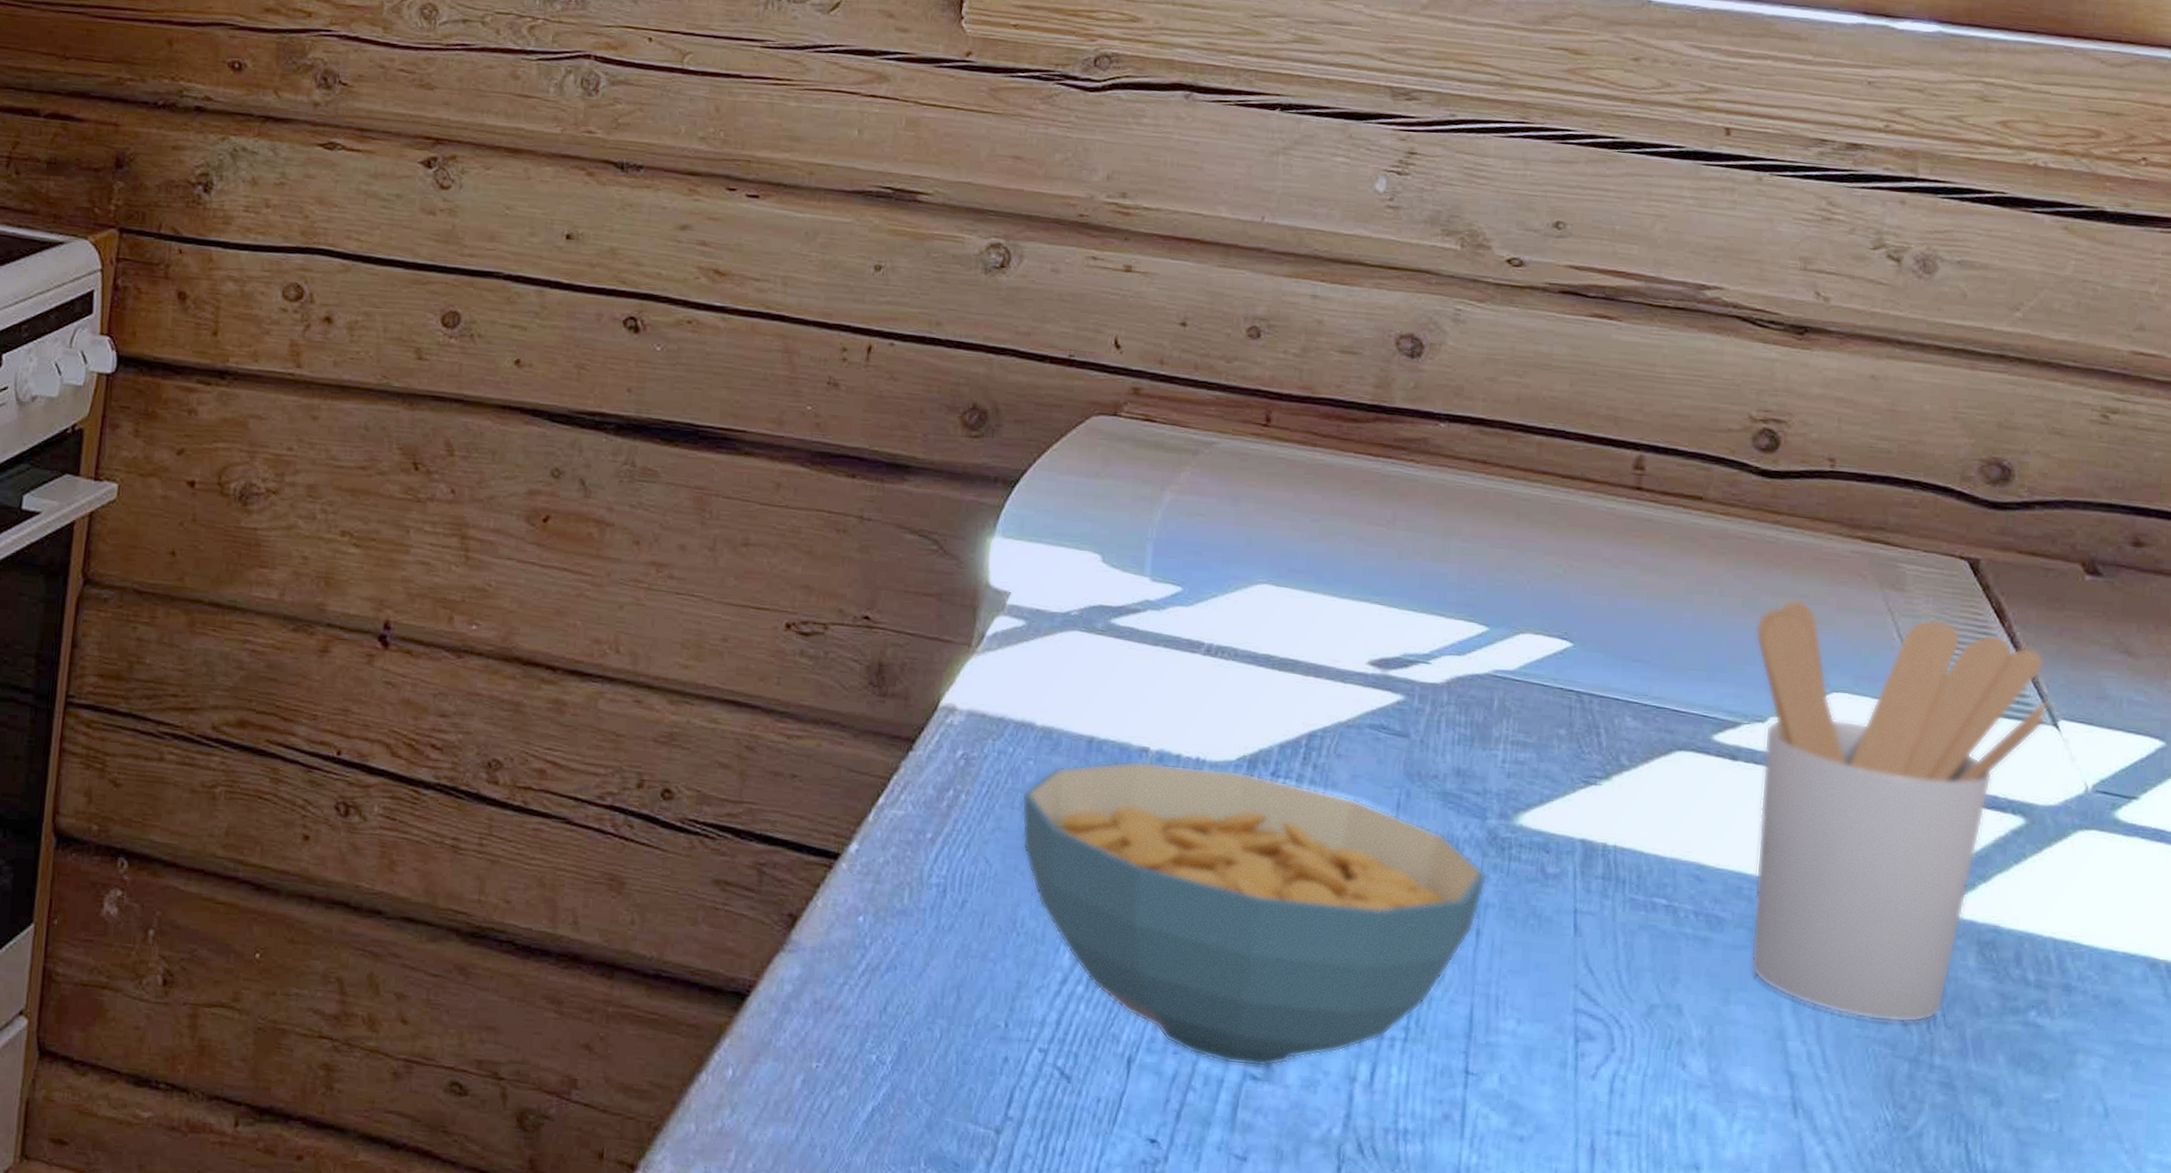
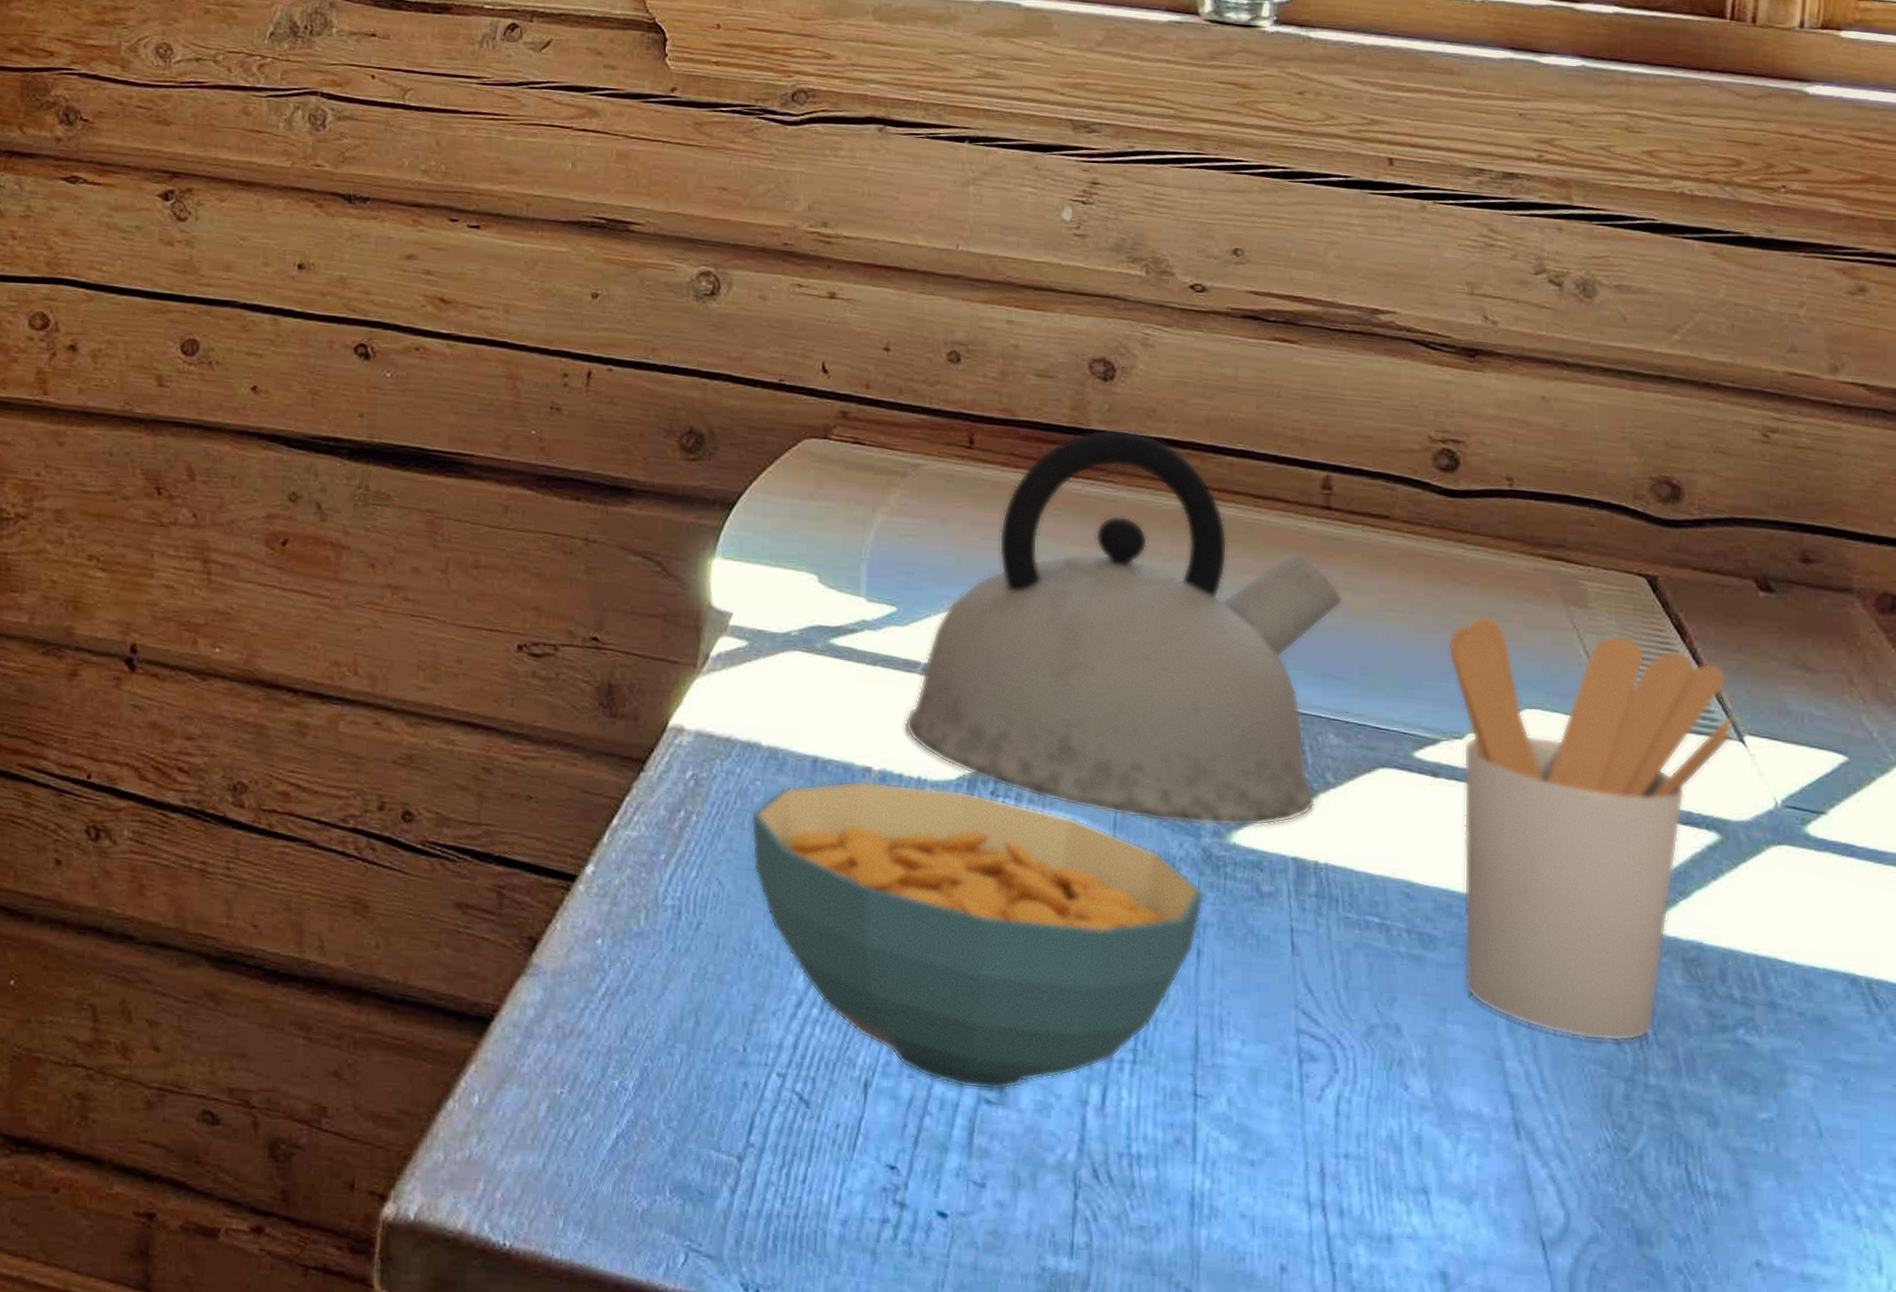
kettle: none [1185,407,1648,809] -> present [905,429,1342,827]

